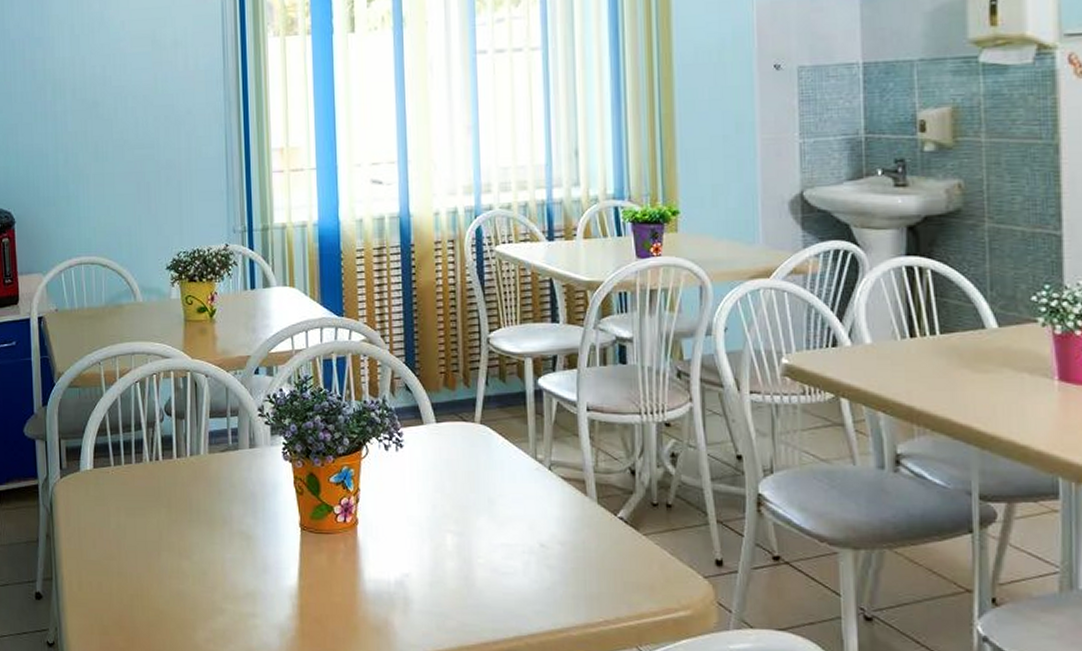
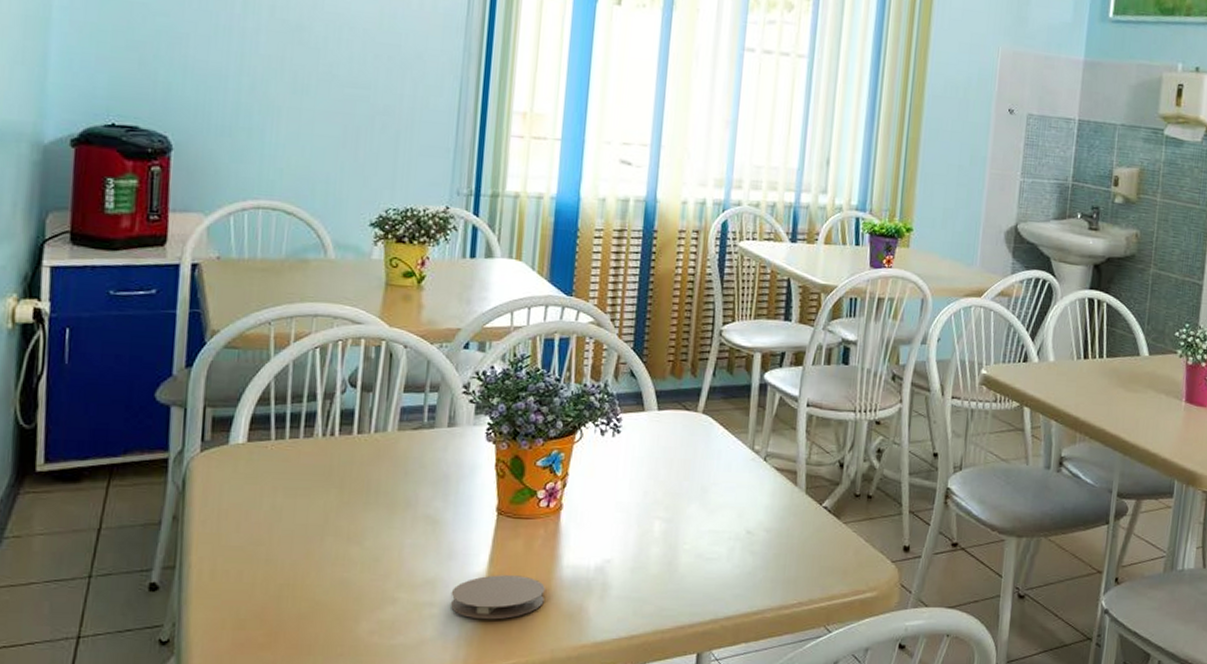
coaster: none [269,588,352,632] -> present [450,575,545,620]

